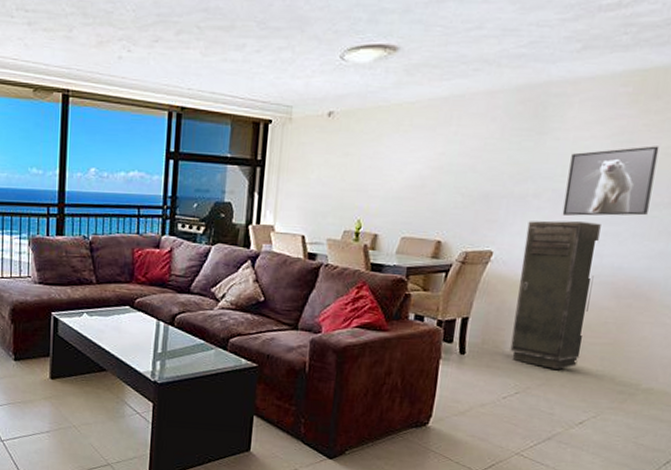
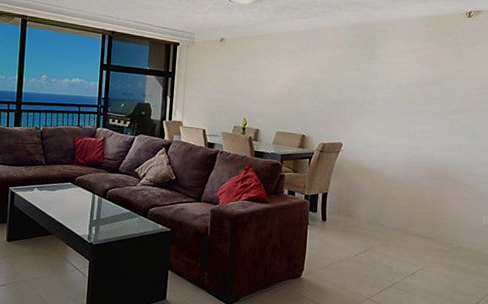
storage cabinet: present [510,220,601,369] -> none [358,121,417,233]
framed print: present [562,146,660,216] -> none [390,69,453,119]

